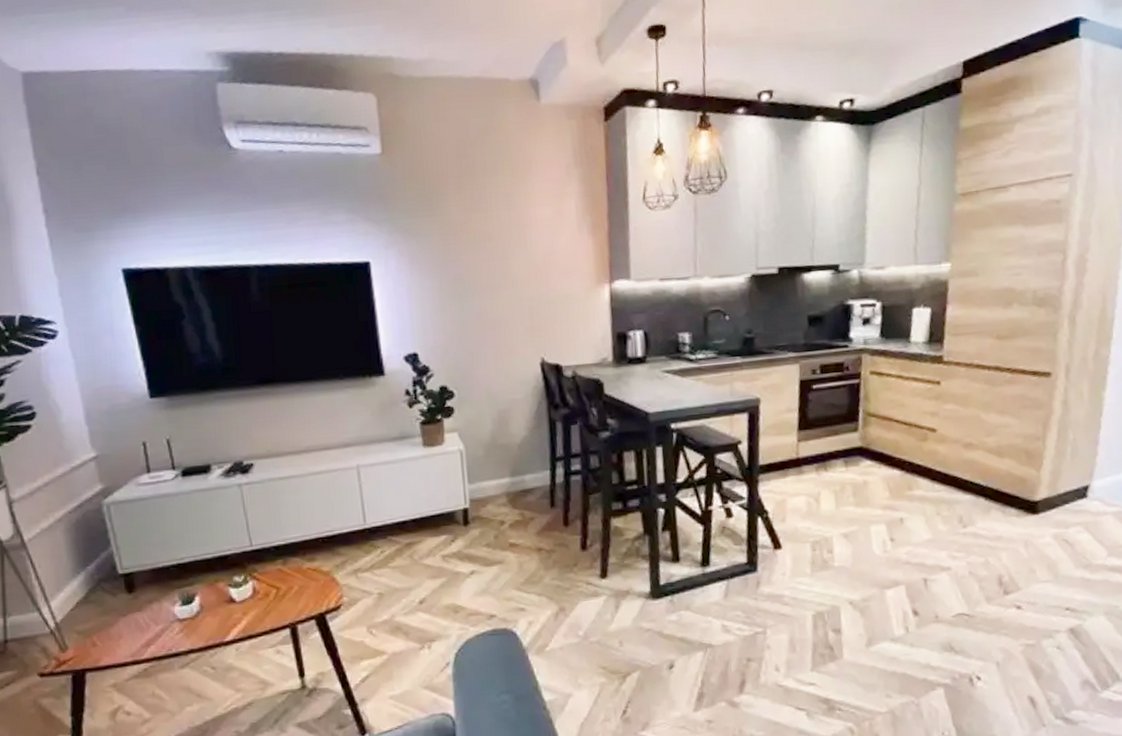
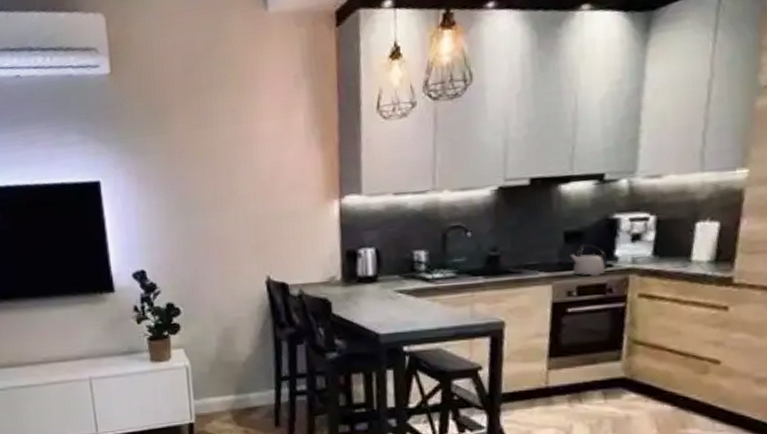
kettle: none [813,327,845,356] -> present [570,244,608,276]

